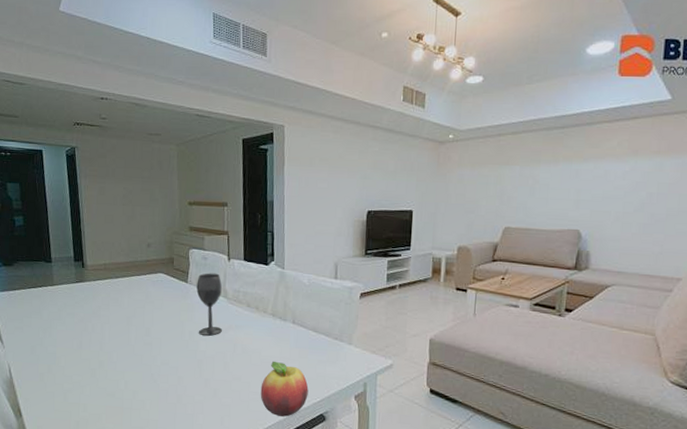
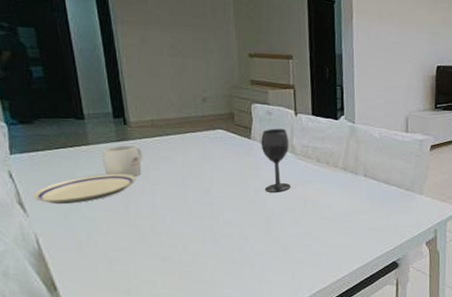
plate: none [9,311,90,339] -> present [33,173,137,205]
mug: none [63,286,96,316] -> present [102,145,143,177]
fruit: present [260,361,309,417] -> none [332,214,381,267]

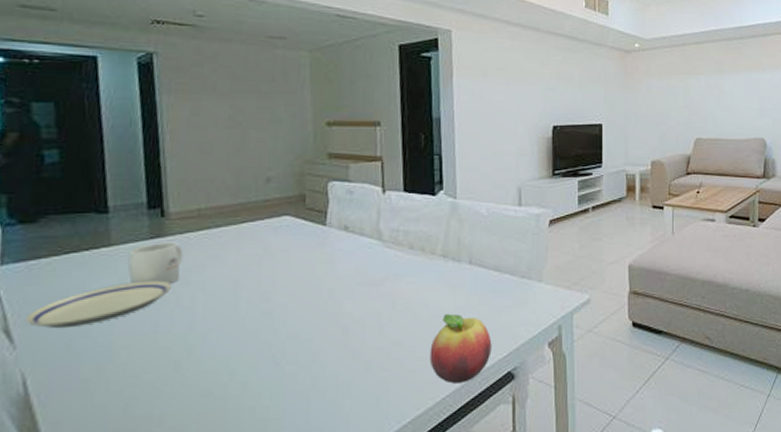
wine glass: present [261,128,290,192] -> none [339,210,376,292]
fruit: none [332,214,381,267] -> present [429,313,492,384]

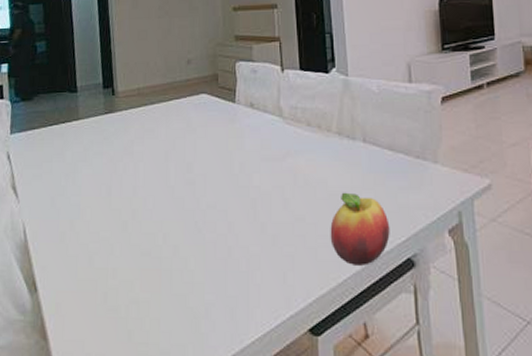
plate: present [26,280,173,329] -> none [26,150,121,188]
mug: present [127,243,184,285] -> none [90,117,128,154]

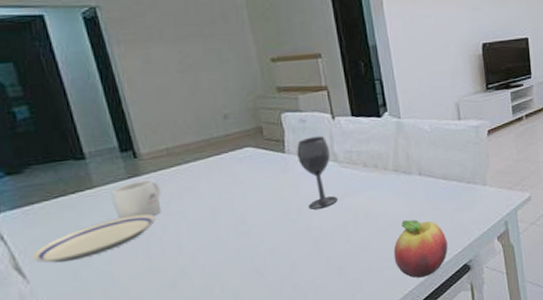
plate: none [26,150,121,188] -> present [32,213,157,263]
mug: none [90,117,128,154] -> present [111,180,162,220]
wine glass: none [246,88,279,166] -> present [297,136,338,210]

